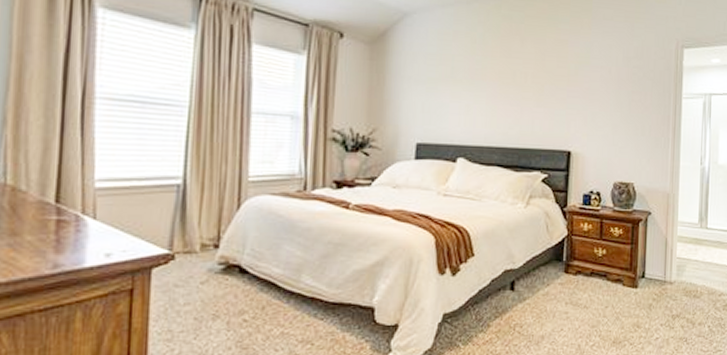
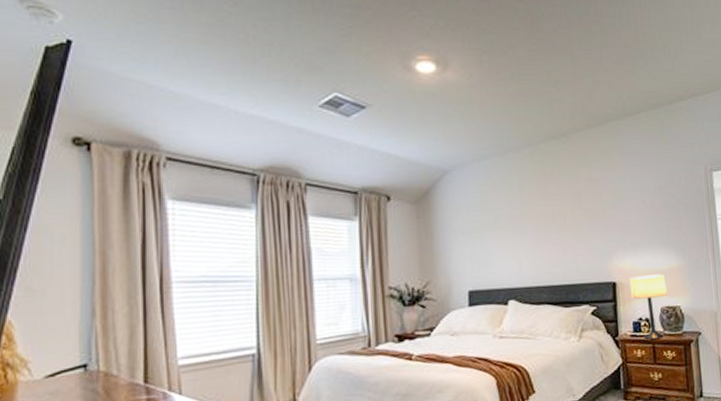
table lamp: none [584,147,622,215] -> present [629,274,667,340]

